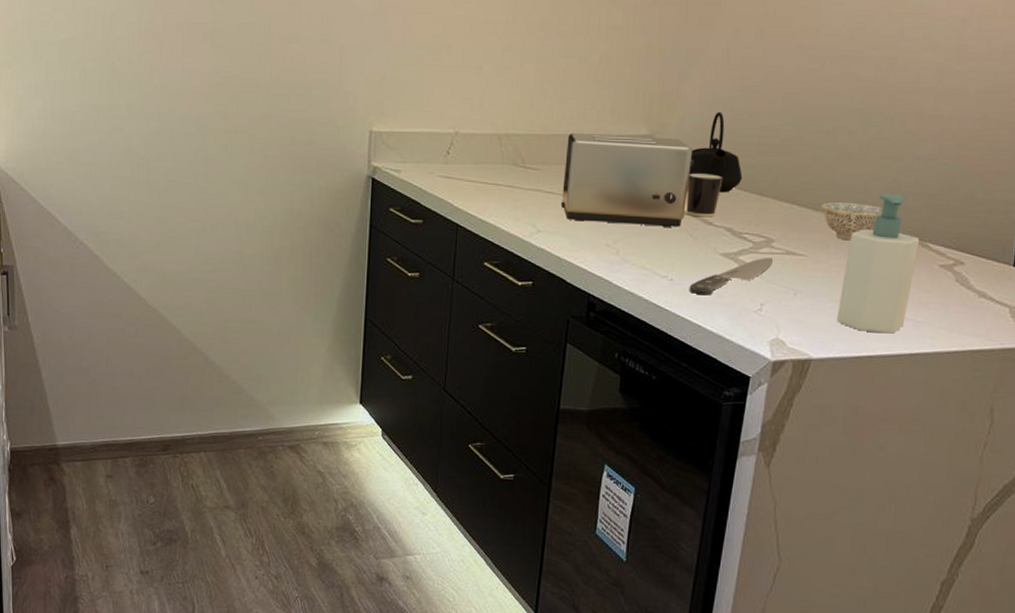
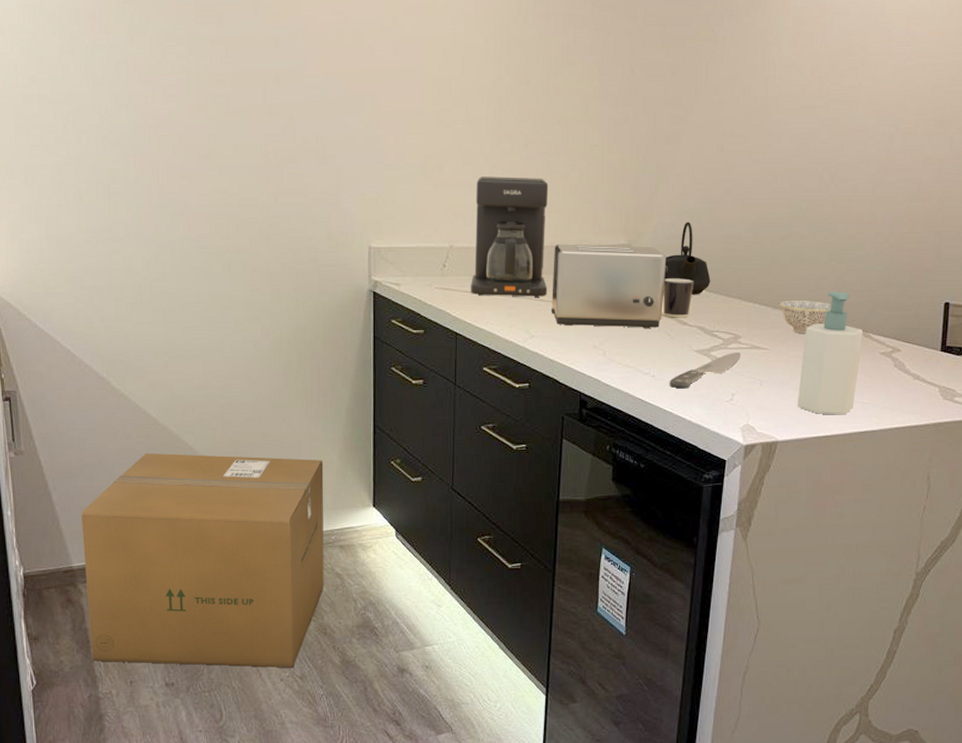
box: none [68,334,311,567] -> present [81,452,324,668]
coffee maker: none [475,59,565,189] -> present [471,176,549,297]

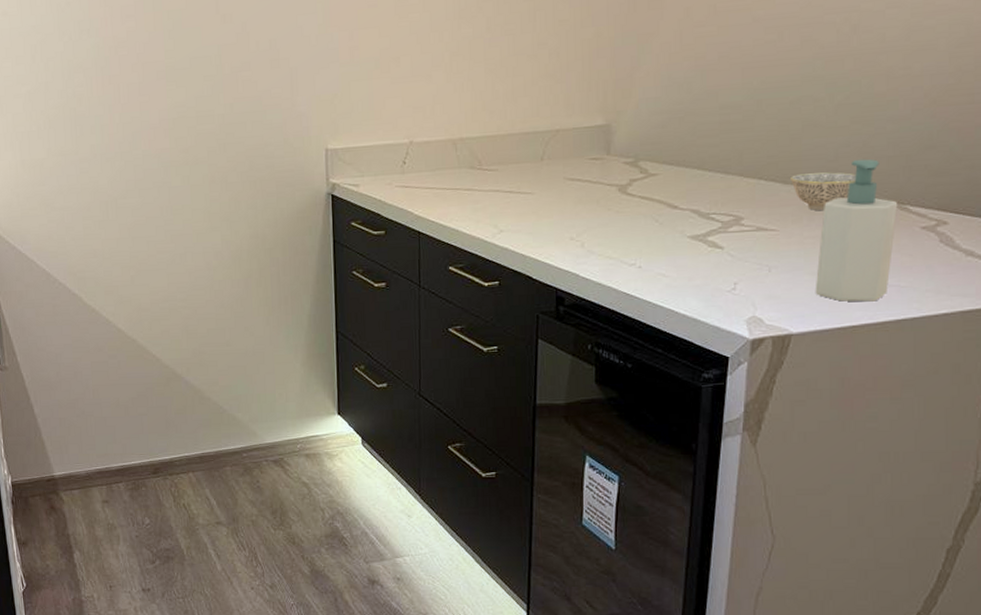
box: present [81,452,324,668] -> none [60,365,291,577]
coffee maker: present [471,176,549,297] -> none [433,61,516,191]
toaster: present [551,244,668,328] -> none [521,125,654,218]
mug: present [663,278,694,318] -> none [648,157,685,202]
kettle: present [664,221,711,295] -> none [649,94,705,175]
kitchen knife: present [669,353,740,388] -> none [658,236,743,279]

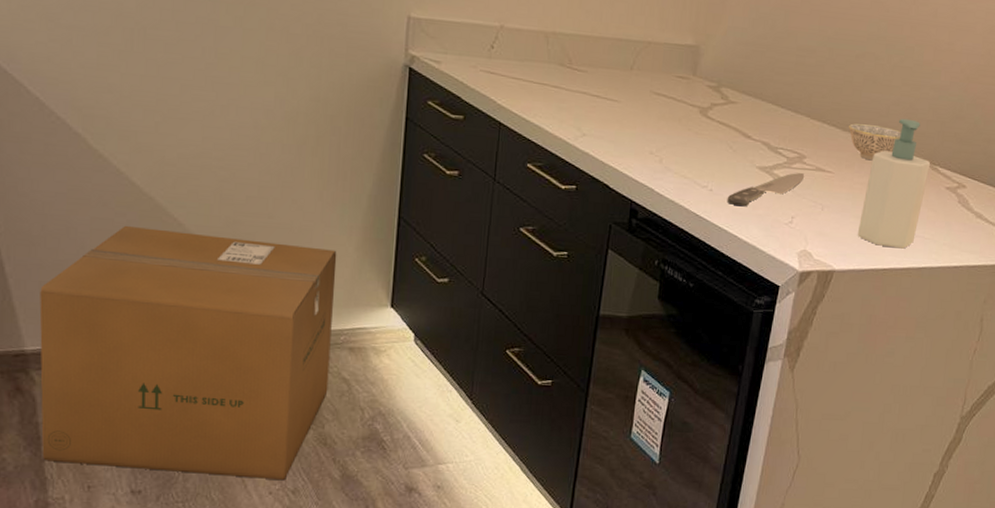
box: none [60,365,291,577] -> present [39,225,337,481]
kitchen knife: none [658,236,743,279] -> present [727,173,804,206]

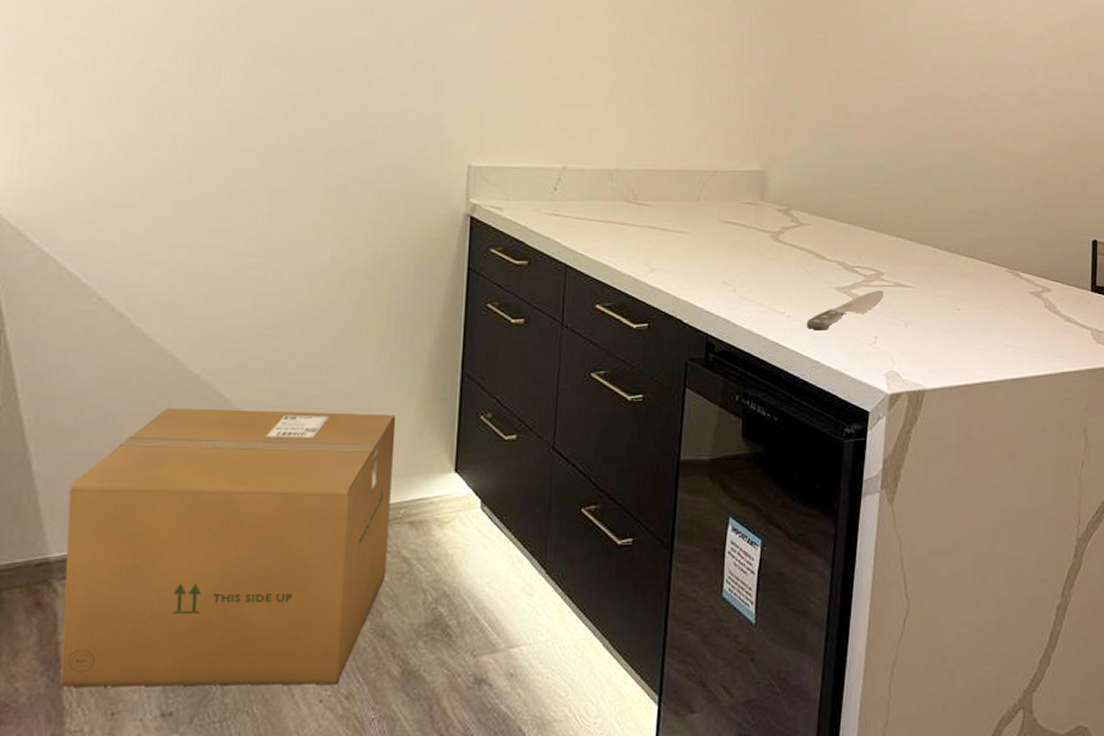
bowl: present [849,123,902,161] -> none [924,235,979,272]
soap bottle: present [857,118,931,249] -> none [944,226,1012,360]

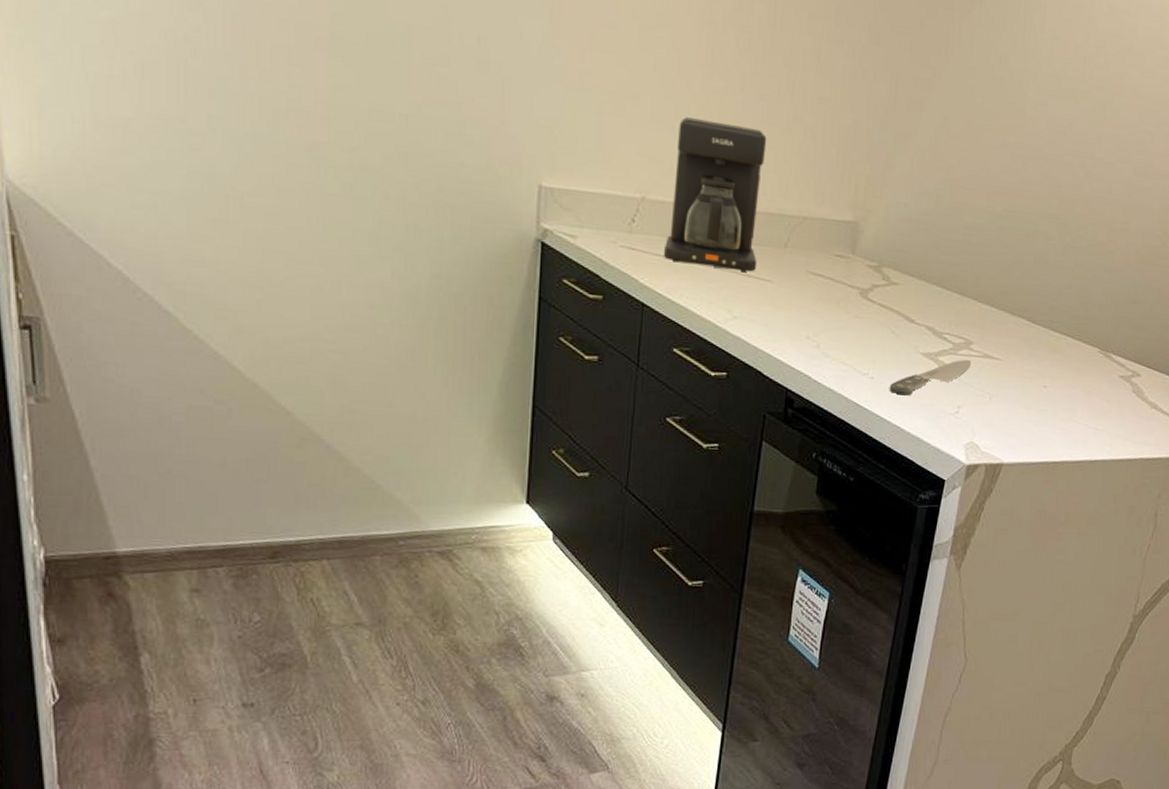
box: present [60,407,396,687] -> none [131,414,466,691]
coffee maker: none [585,93,676,226] -> present [664,117,767,272]

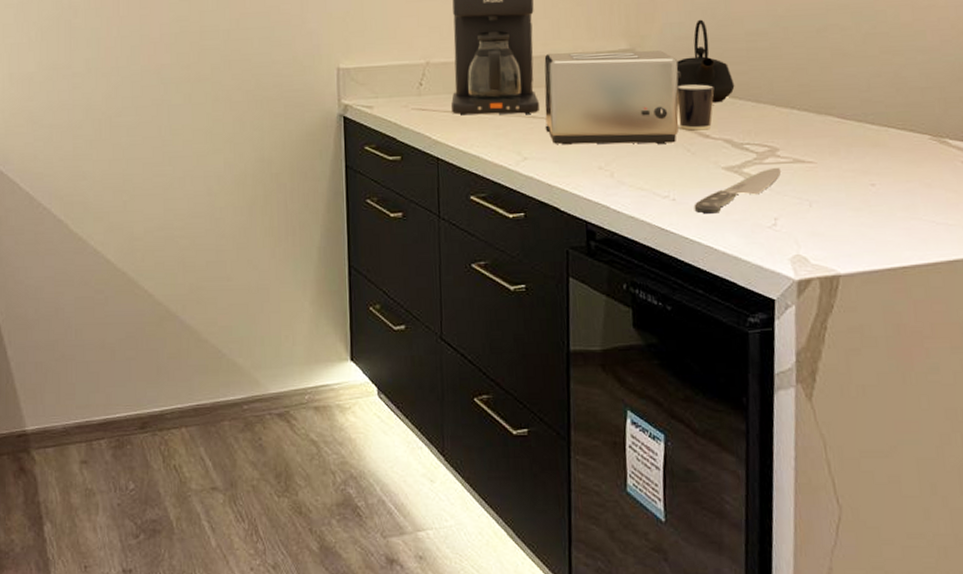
toaster: none [759,210,898,323] -> present [544,50,681,145]
mug: none [888,266,927,315] -> present [676,84,715,131]
kettle: none [893,203,945,290] -> present [676,19,735,103]

